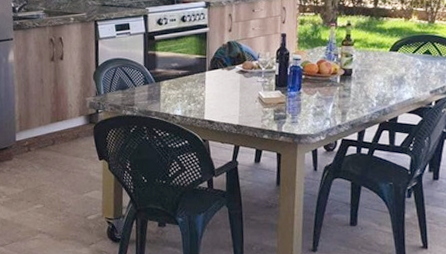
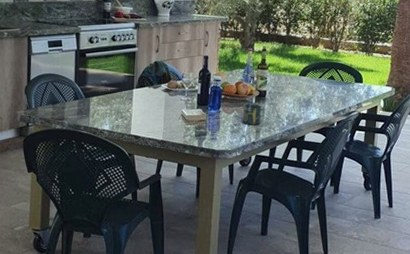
cup: none [326,84,347,107] -> present [242,105,261,125]

